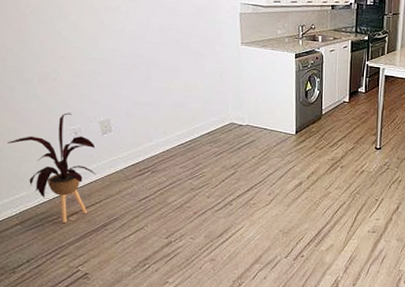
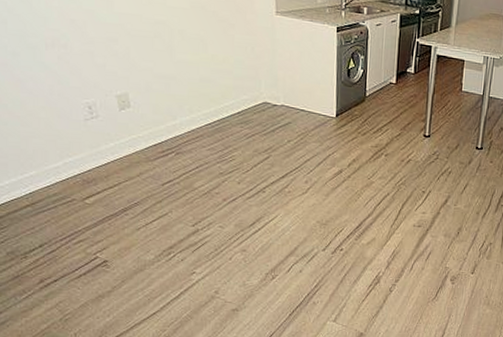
house plant: present [7,112,96,223] -> none [13,84,114,206]

